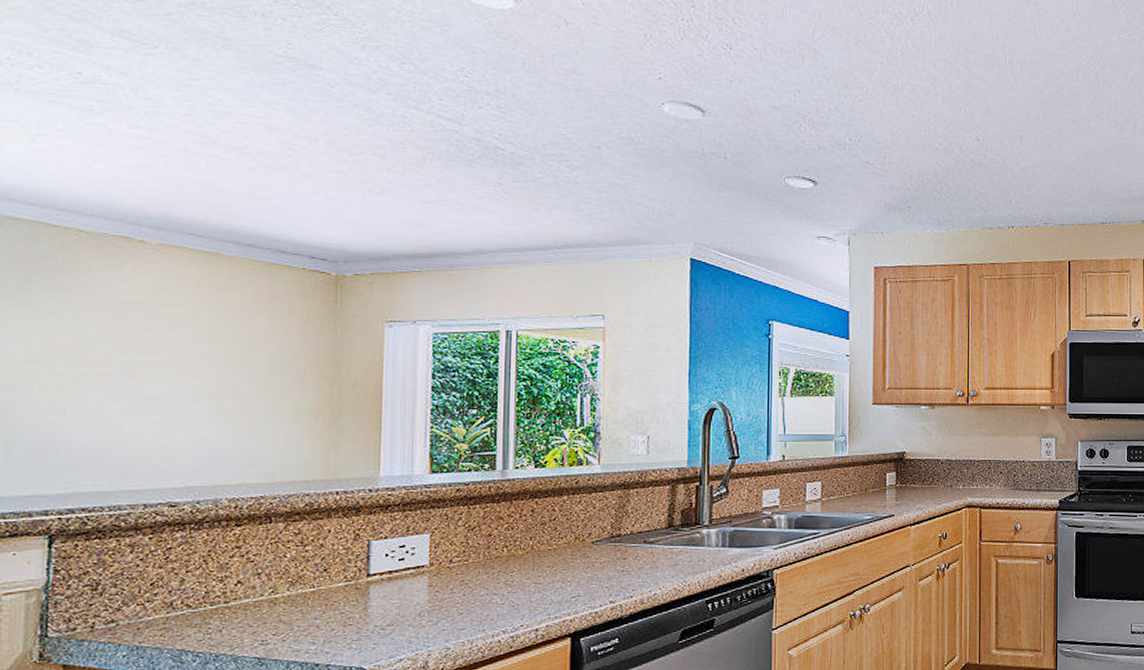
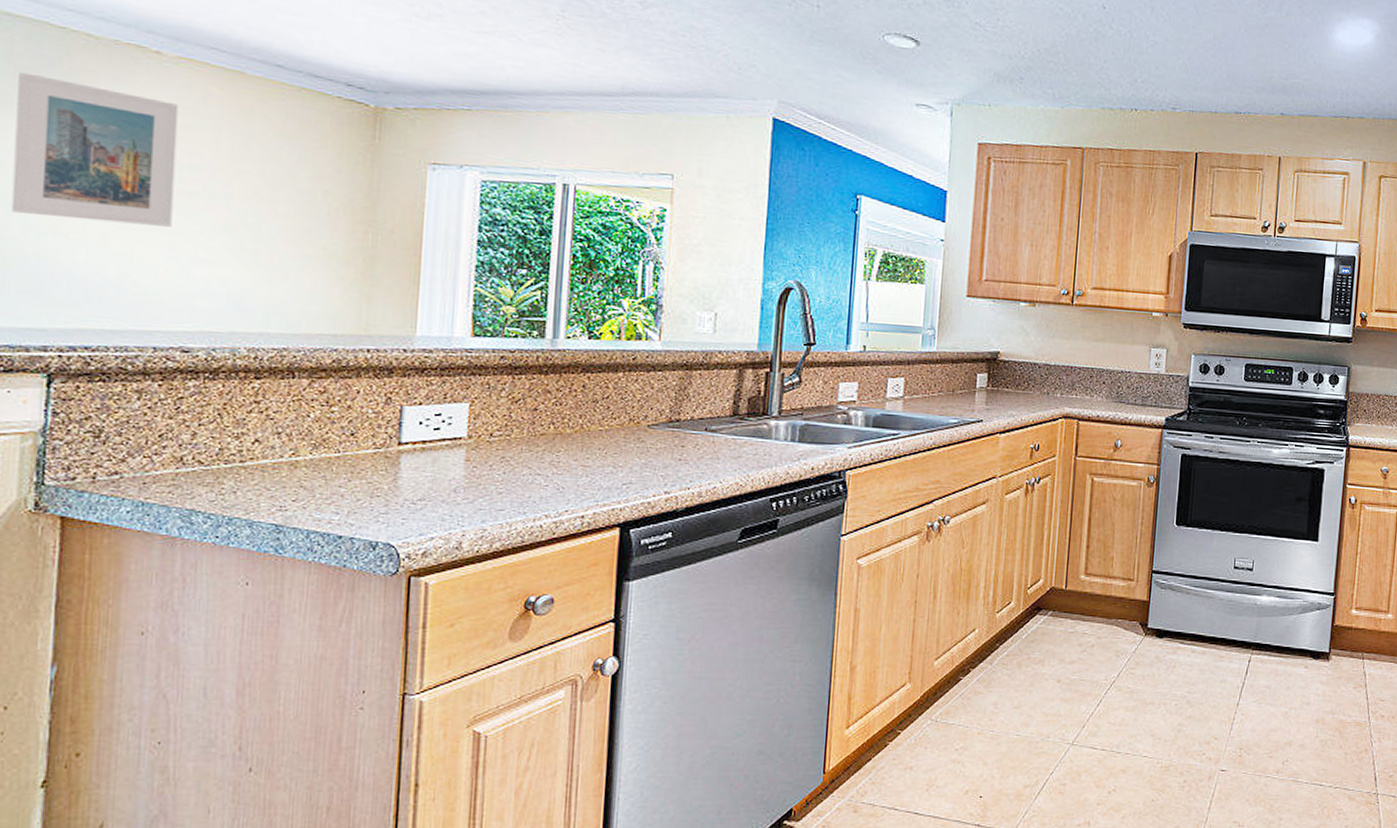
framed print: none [13,268,162,395] -> present [11,72,179,227]

